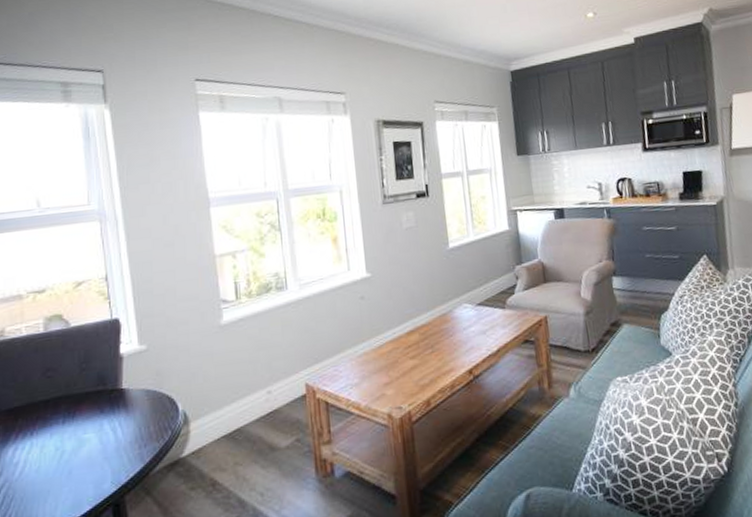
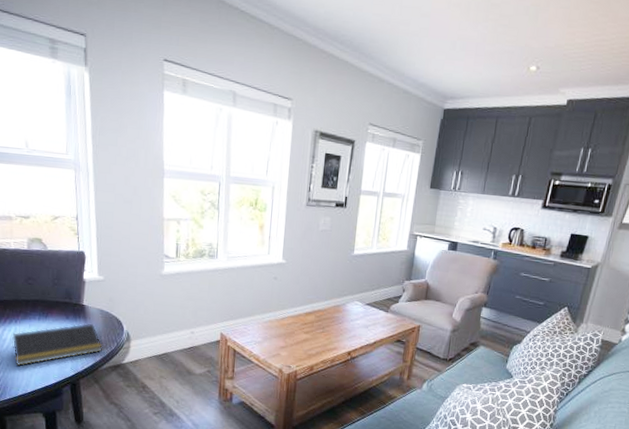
notepad: none [26,411,154,498] -> present [11,323,103,366]

